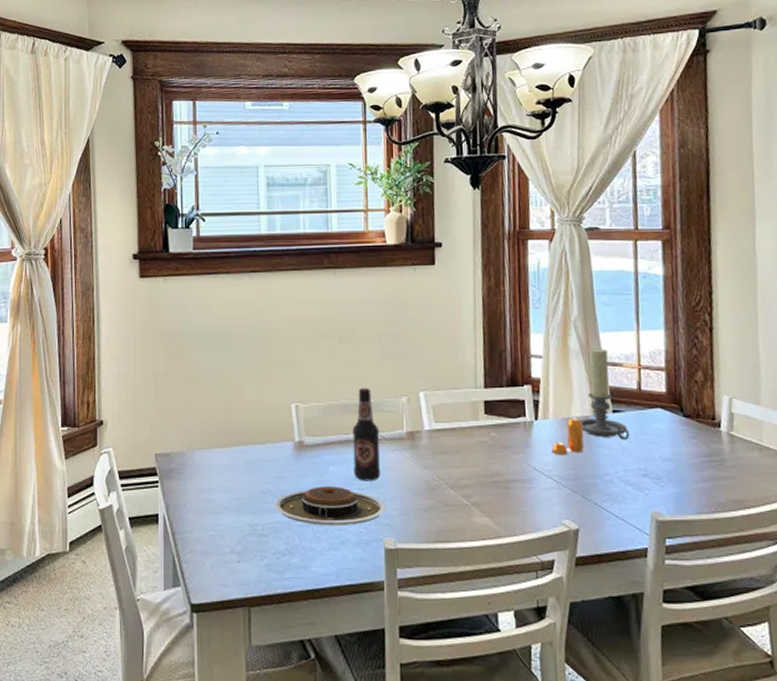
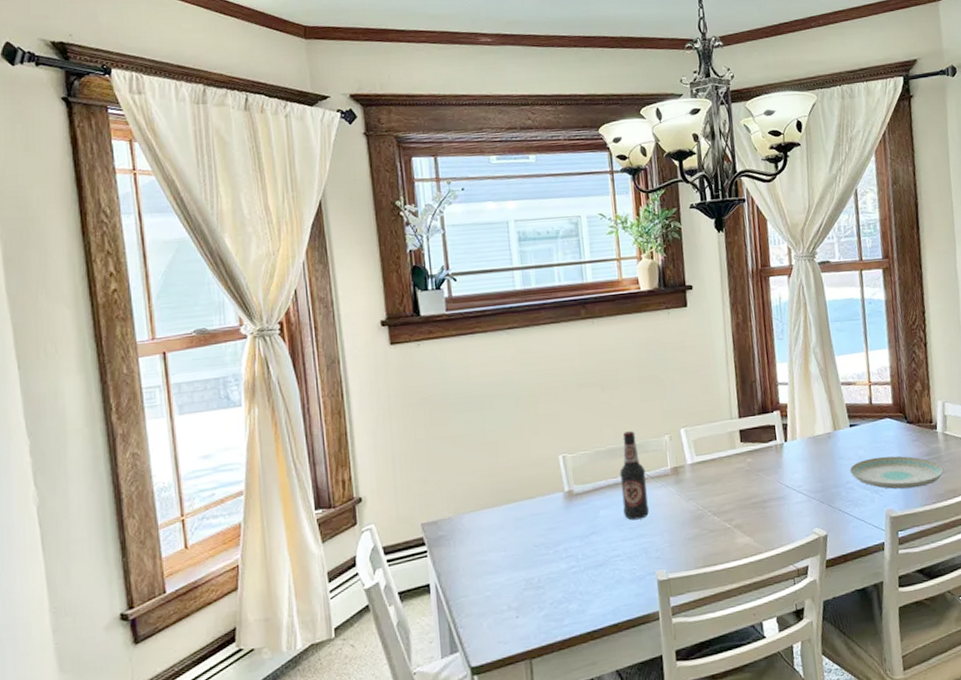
plate: present [274,486,387,526] -> none [548,529,657,570]
pepper shaker: present [551,417,584,456] -> none [800,435,828,472]
candle holder: present [579,347,629,440] -> none [822,370,865,451]
plate: none [609,450,728,492] -> present [849,456,944,489]

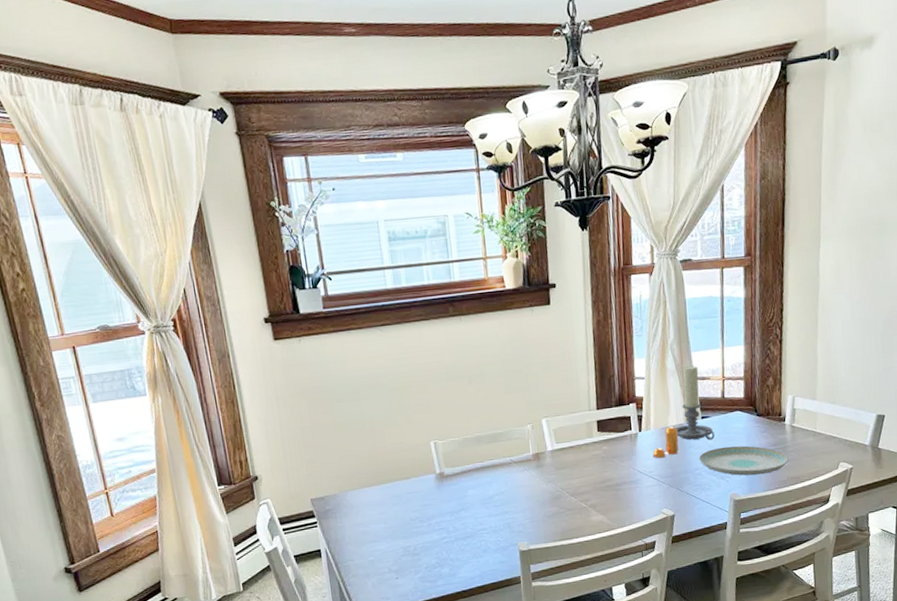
bottle: present [619,431,649,520] -> none [486,420,512,499]
pepper shaker: none [800,435,828,472] -> present [652,426,679,459]
candle holder: none [822,370,865,451] -> present [675,365,714,440]

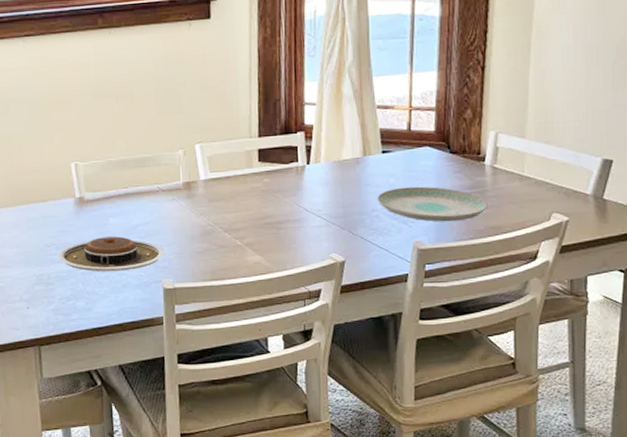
plate: none [422,506,519,540] -> present [58,236,165,272]
pepper shaker: present [652,426,679,459] -> none [321,160,354,196]
candle holder: present [675,365,714,440] -> none [349,91,397,178]

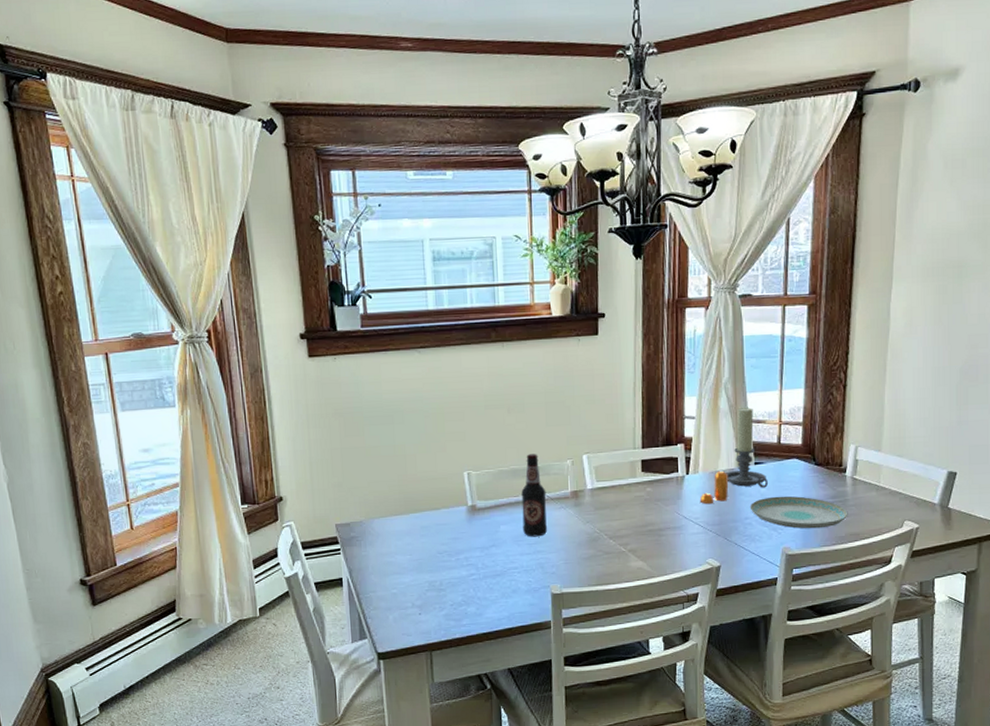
plate: present [58,236,165,272] -> none [450,543,553,578]
bottle: none [131,144,158,230] -> present [521,454,547,537]
pepper shaker: none [321,160,354,196] -> present [699,470,729,505]
candle holder: none [349,91,397,178] -> present [725,407,768,488]

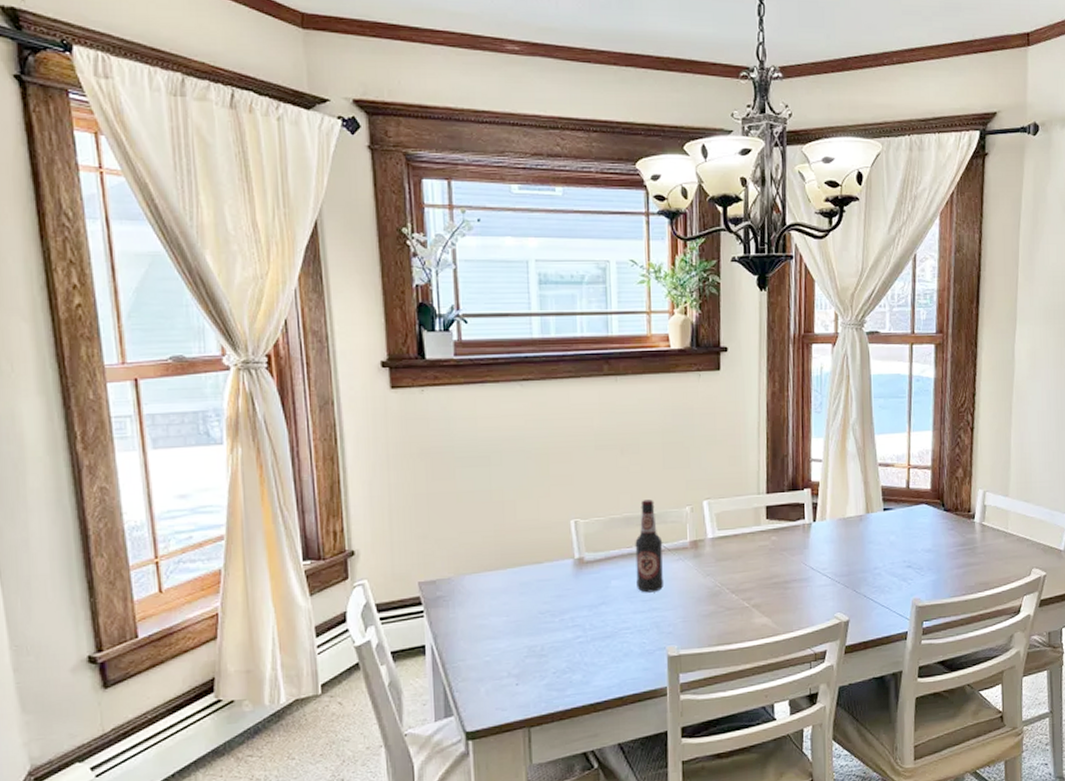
pepper shaker: present [699,470,729,505] -> none [827,517,857,554]
candle holder: present [725,407,768,488] -> none [853,449,897,536]
plate: present [749,496,848,529] -> none [879,543,977,579]

